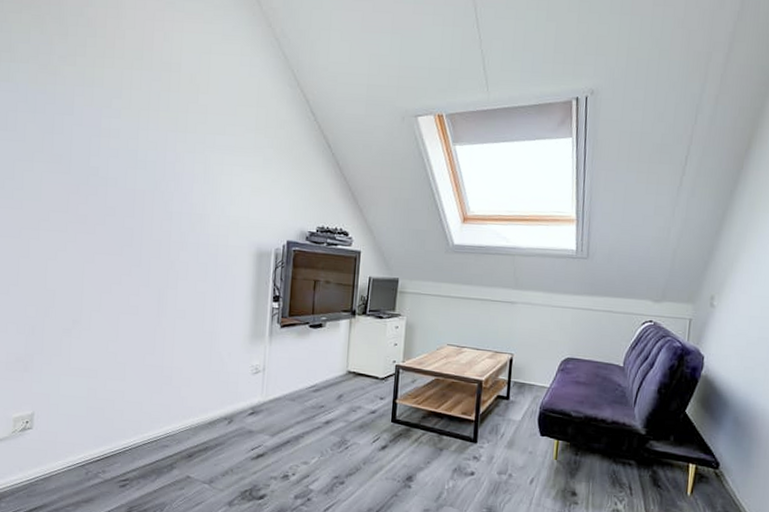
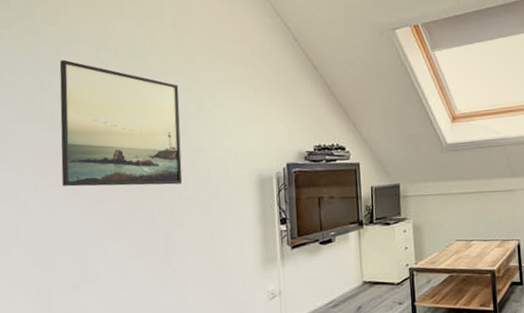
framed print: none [64,102,189,246] -> present [59,60,183,187]

